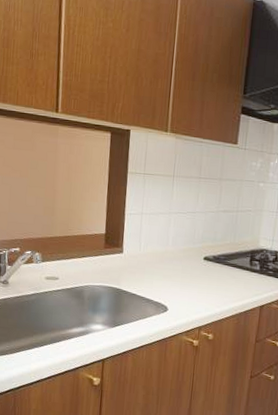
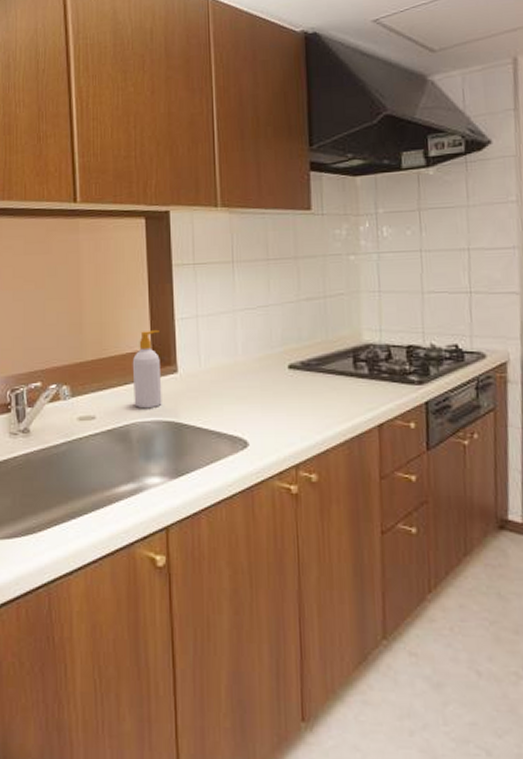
soap bottle: none [88,219,113,277] -> present [132,329,162,409]

